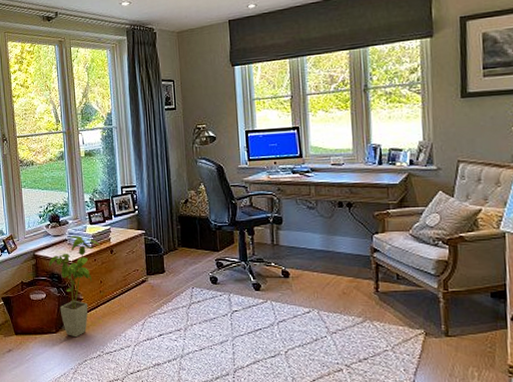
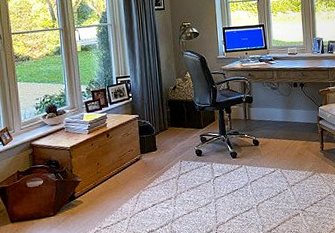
house plant: present [49,236,102,338] -> none [46,123,99,218]

